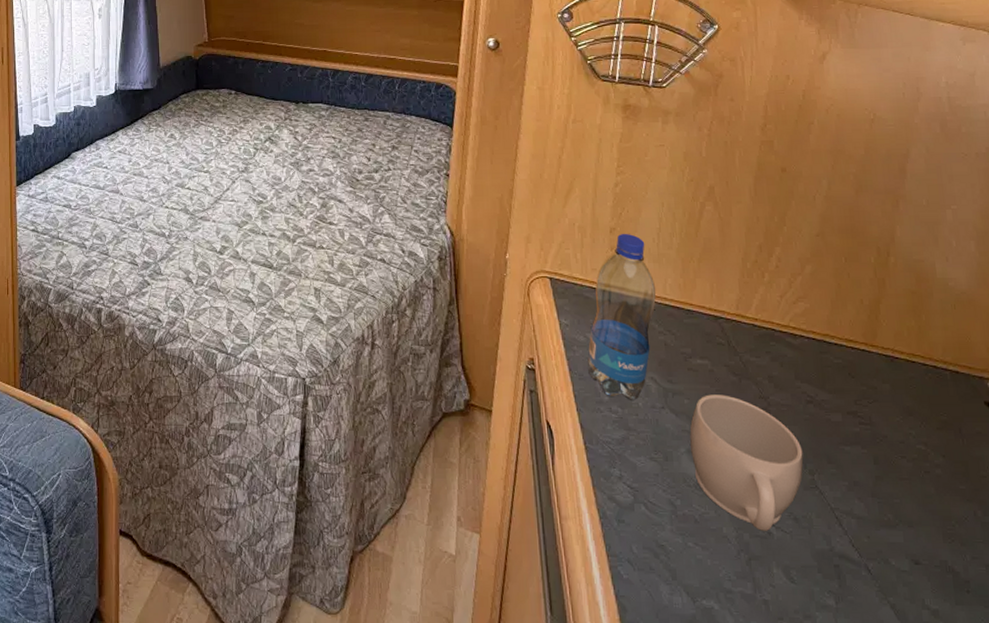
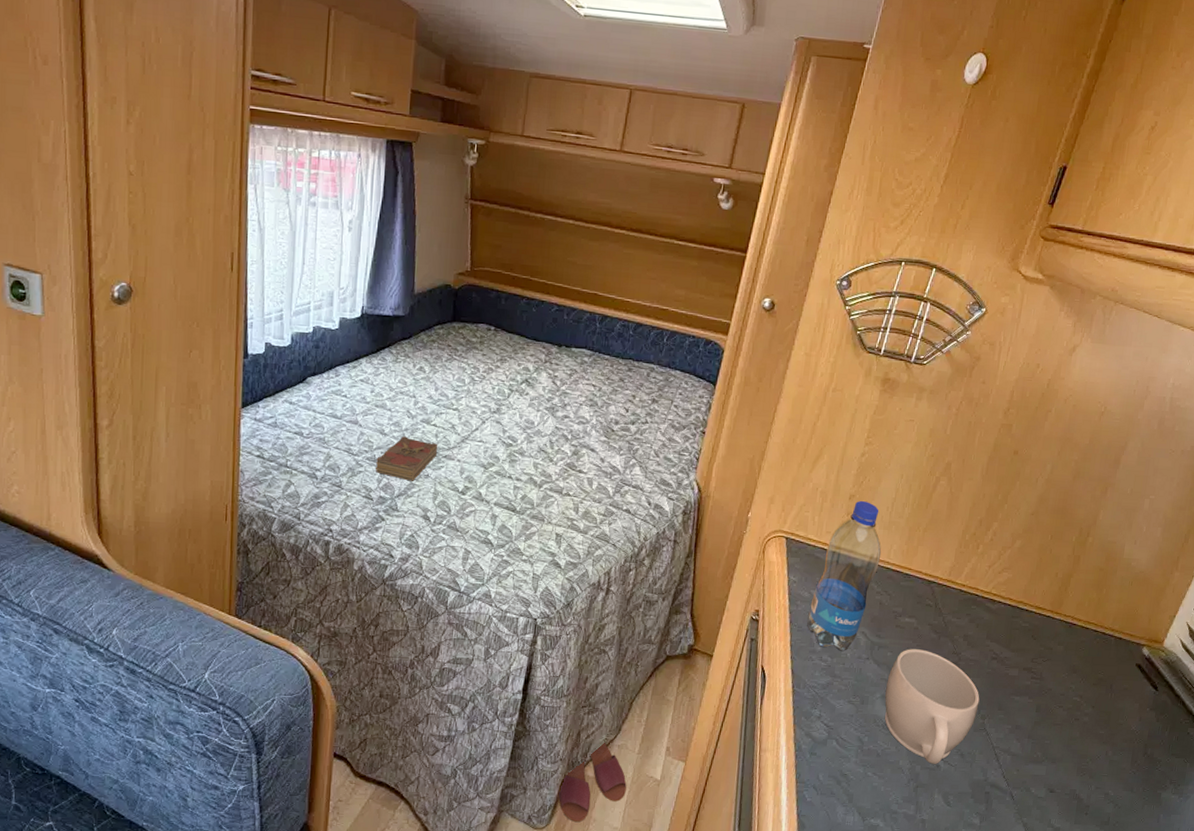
book: none [137,201,194,245] -> present [375,436,438,481]
slippers: none [348,513,420,605] -> present [558,743,627,822]

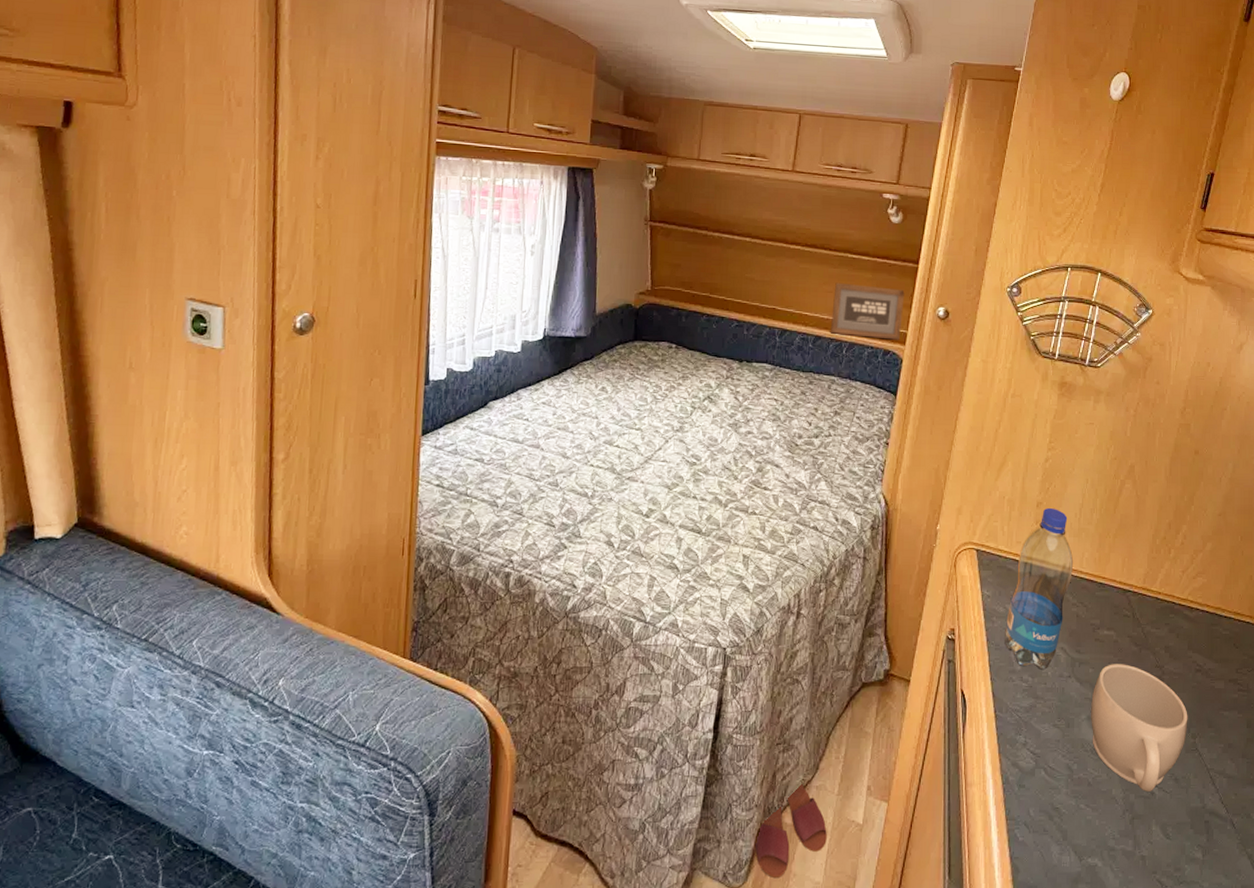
book: present [375,436,438,481] -> none [557,459,621,506]
picture frame: none [651,269,730,330] -> present [830,282,905,340]

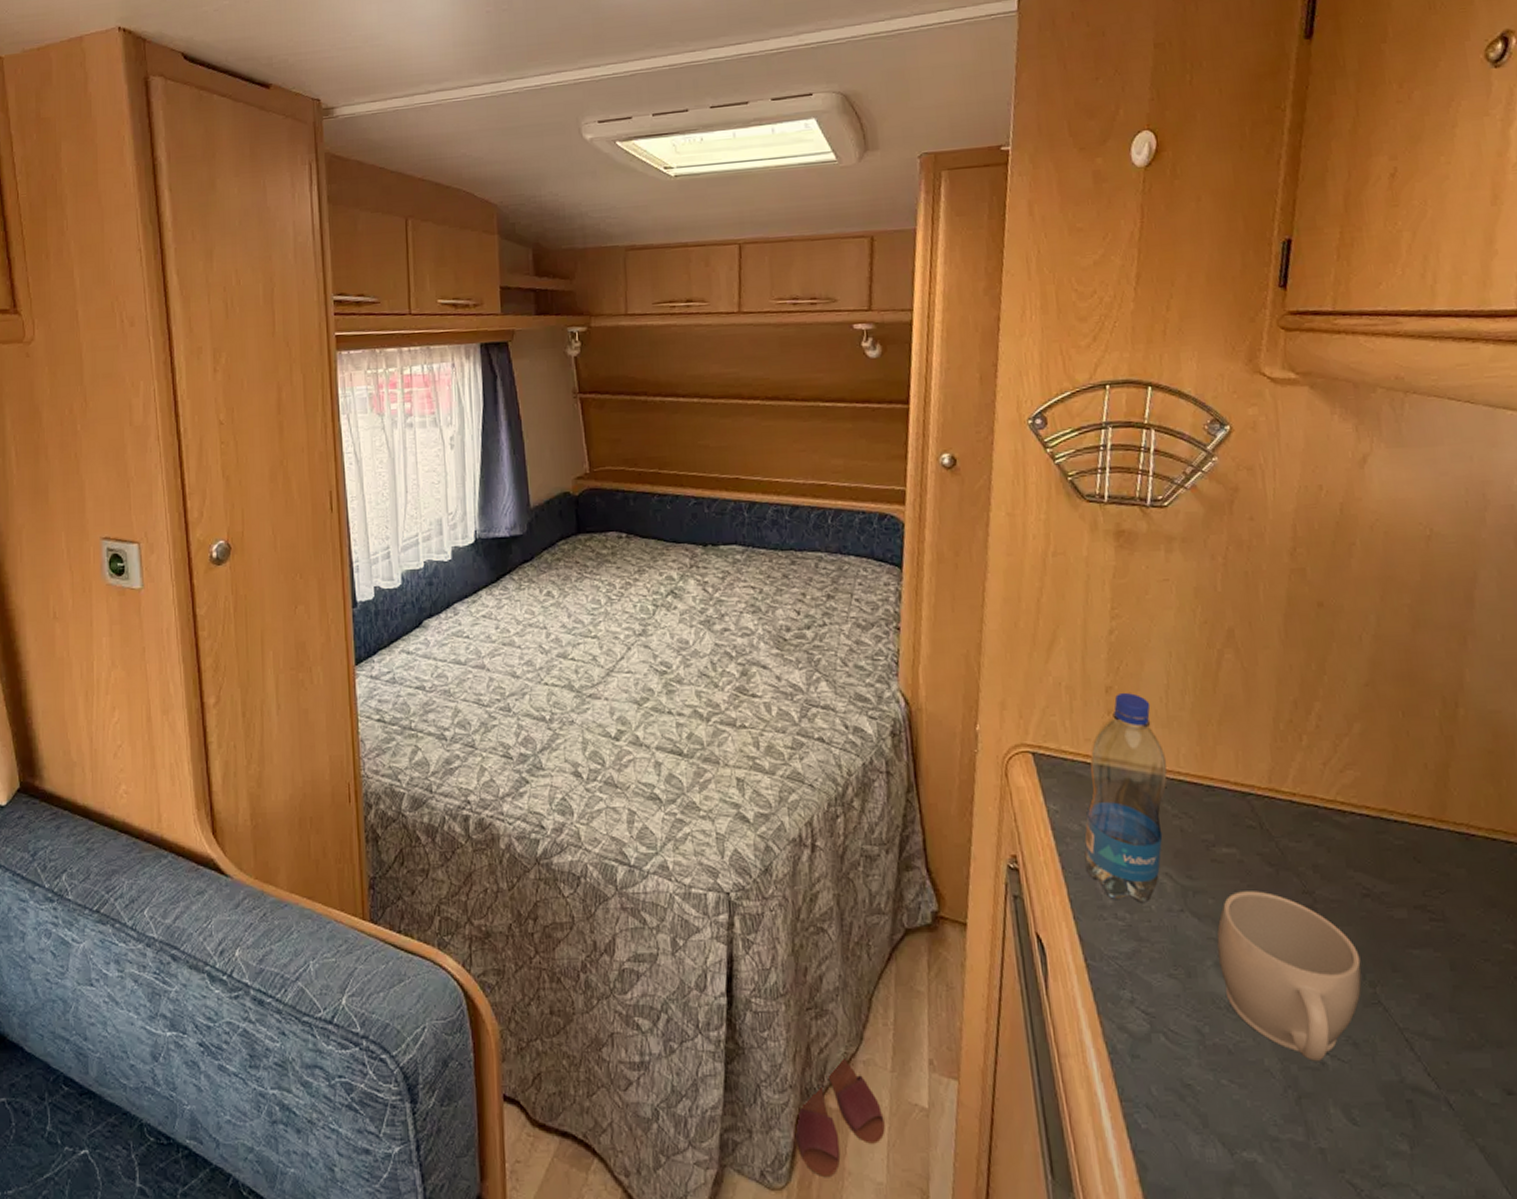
picture frame: present [830,282,905,340] -> none [807,437,898,501]

